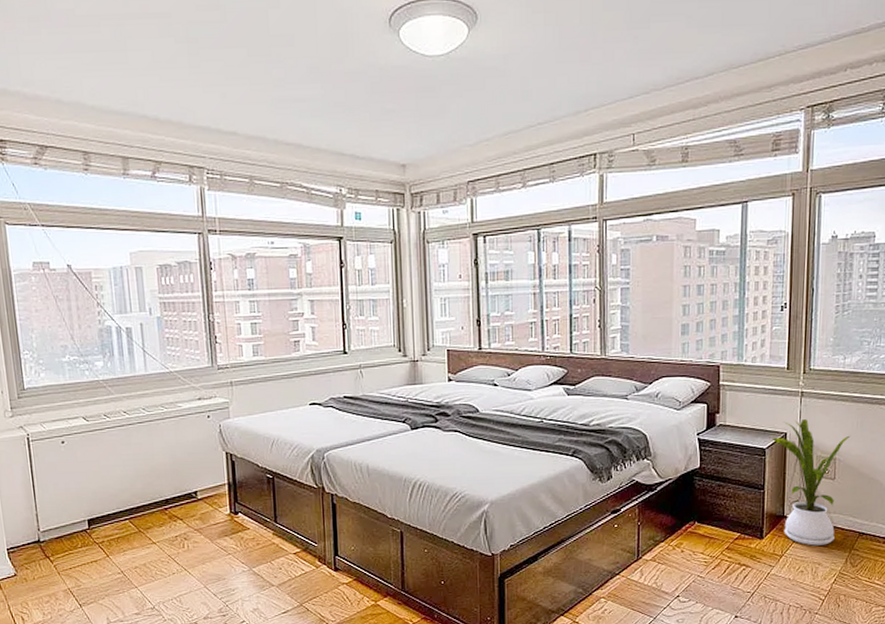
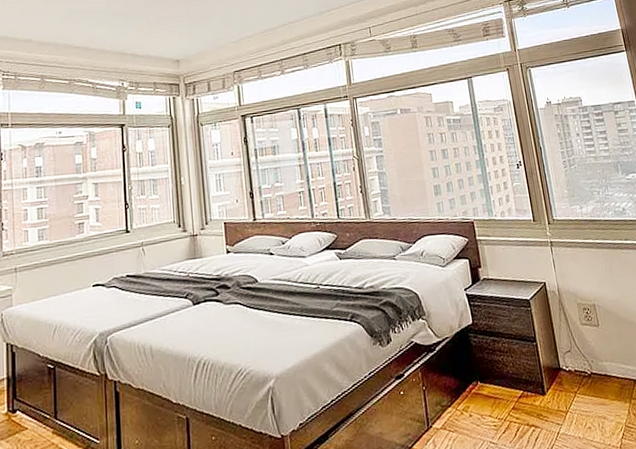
house plant: present [772,419,850,546] -> none [533,268,613,398]

